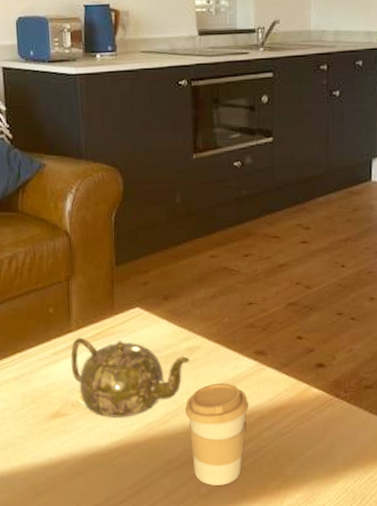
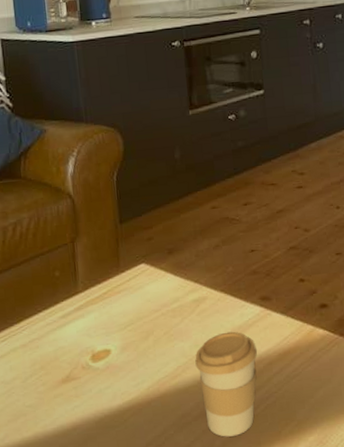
teapot: present [70,337,189,417] -> none [78,298,196,377]

